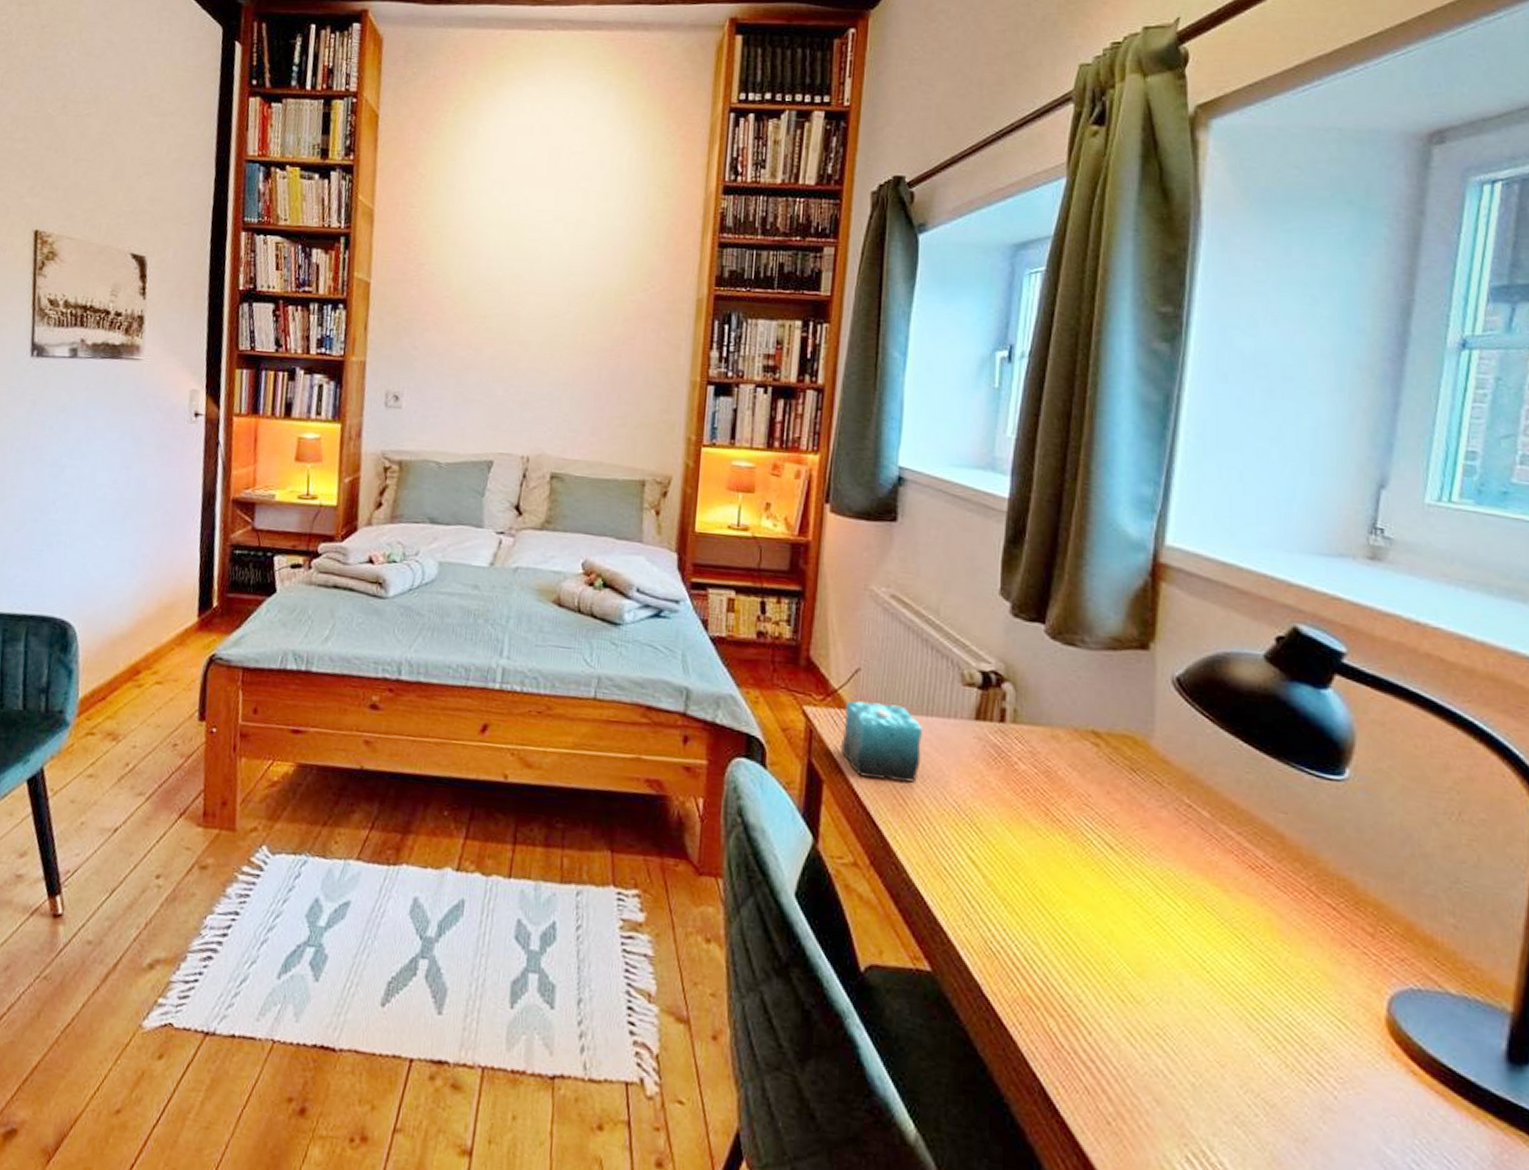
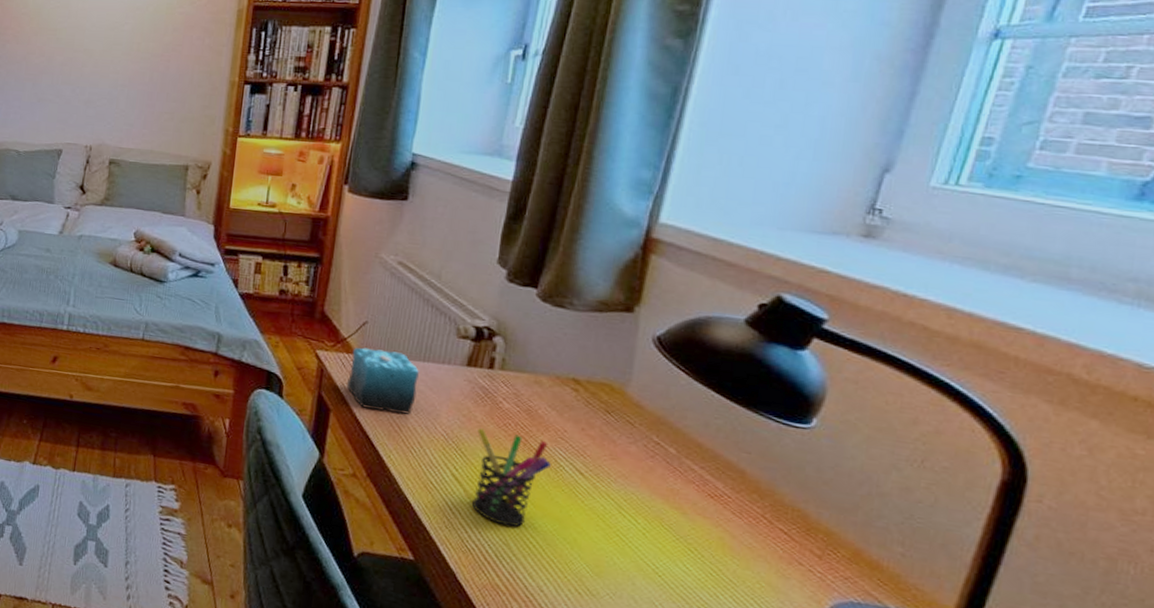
pen holder: none [992,796,1077,920] -> present [471,428,551,527]

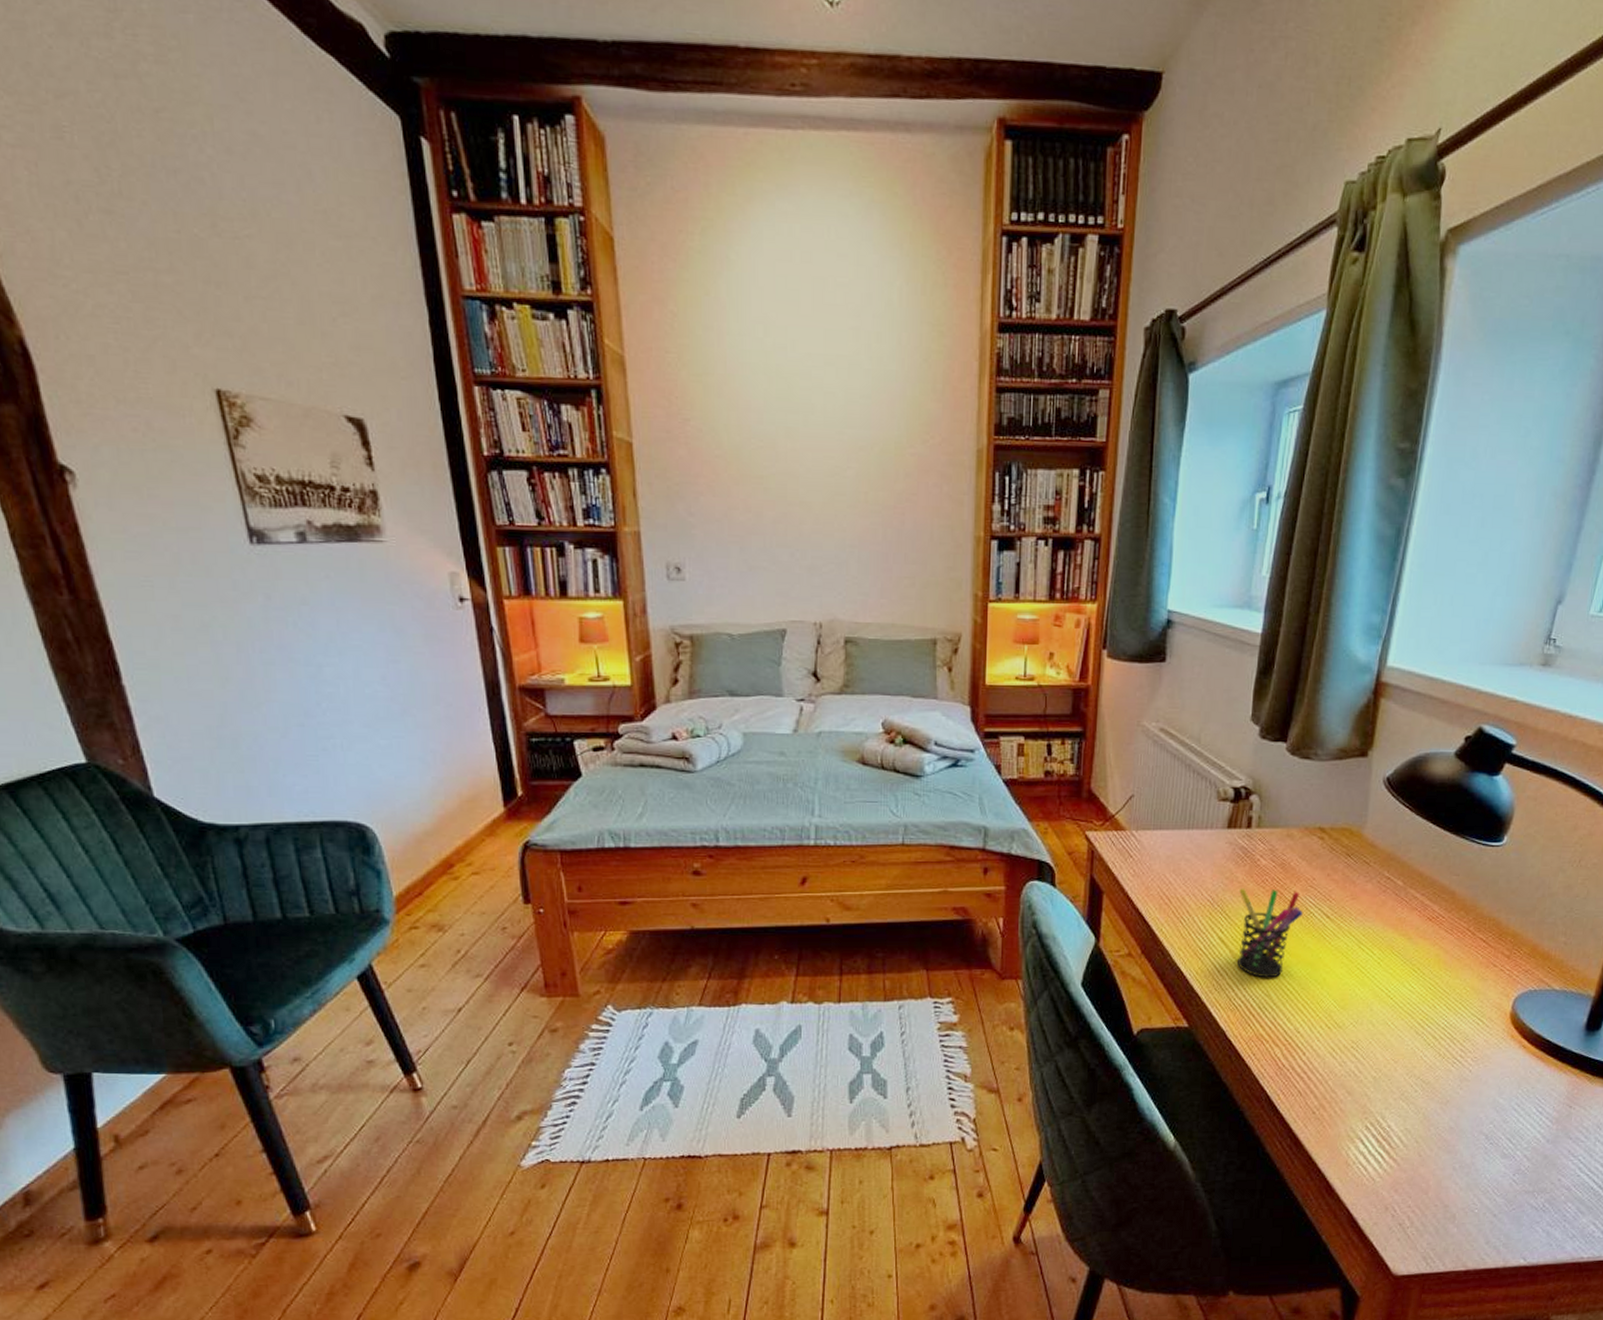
candle: present [347,347,419,415] -> none [1118,823,1185,885]

